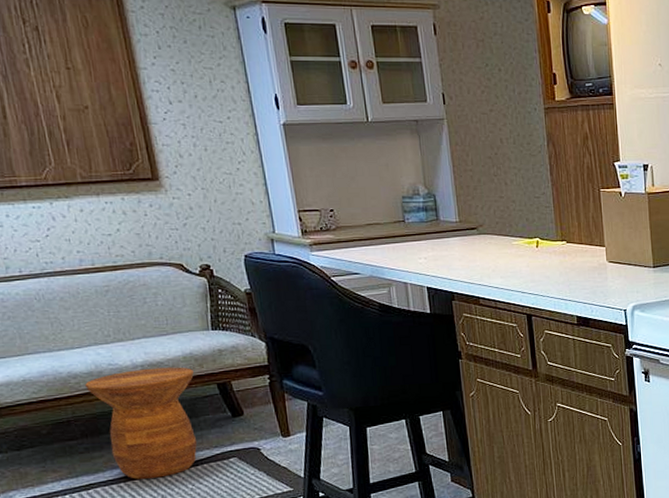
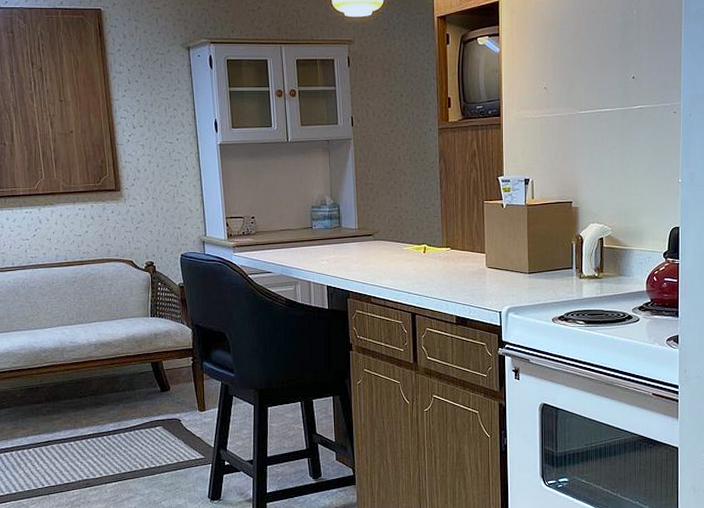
side table: present [85,367,198,479] -> none [52,347,134,439]

